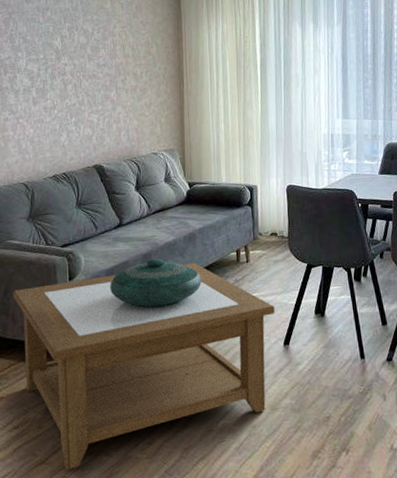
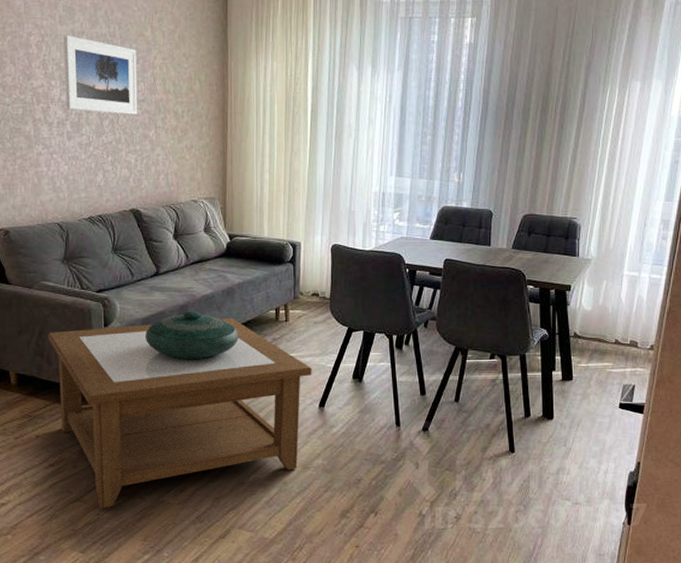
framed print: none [30,11,100,79] -> present [63,34,138,115]

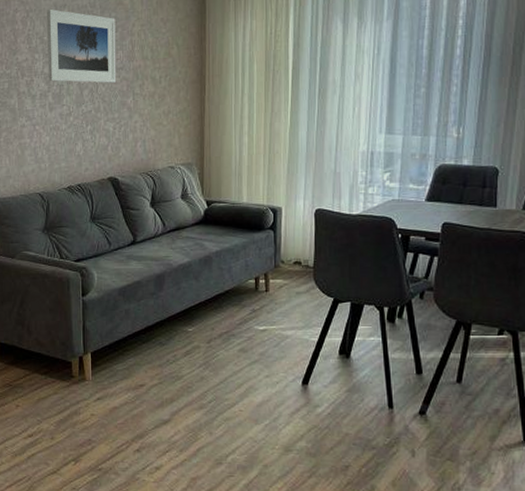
coffee table: present [48,317,312,509] -> none [28,287,294,483]
decorative bowl: present [144,310,238,360] -> none [121,280,216,332]

